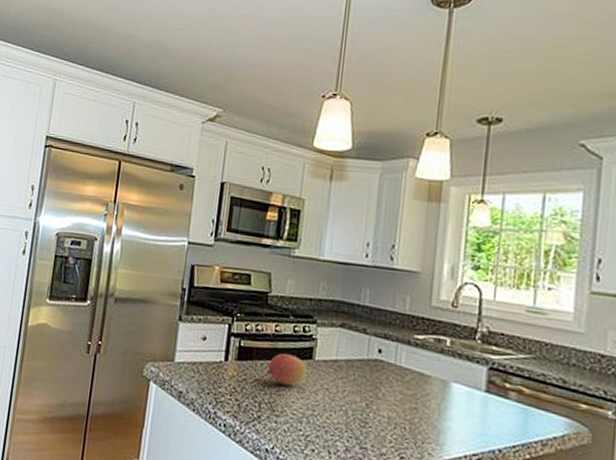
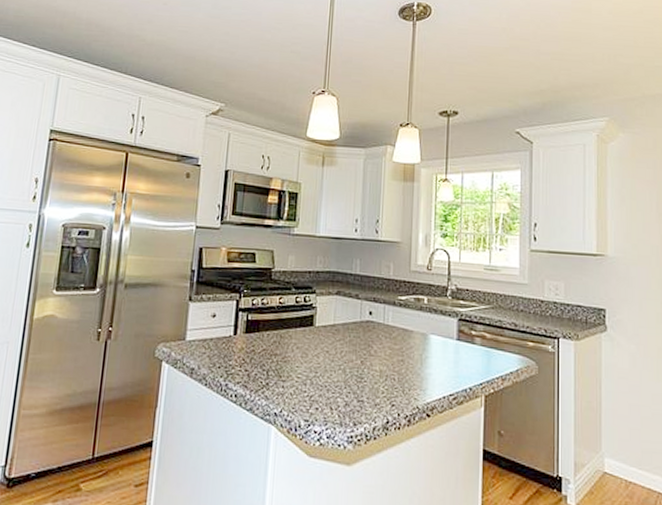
fruit: present [267,353,307,386] -> none [273,323,309,353]

